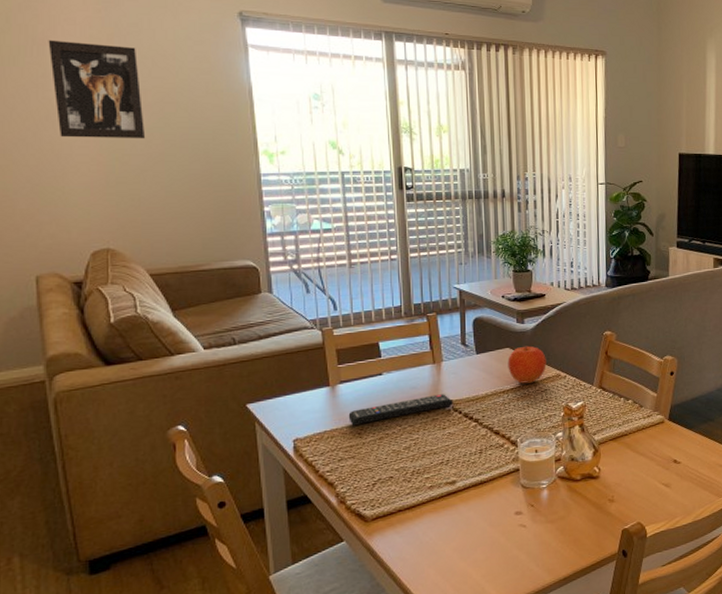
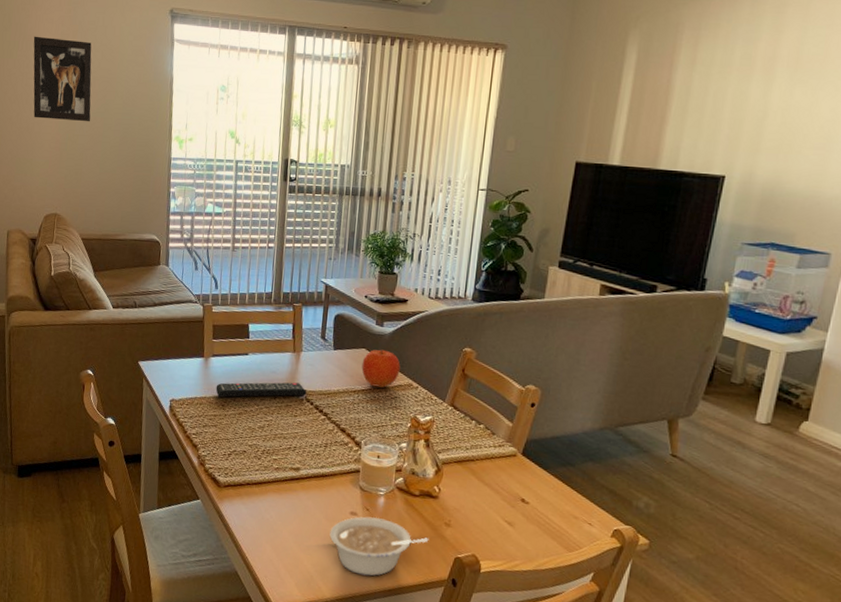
legume: none [496,510,596,572] -> present [329,516,429,576]

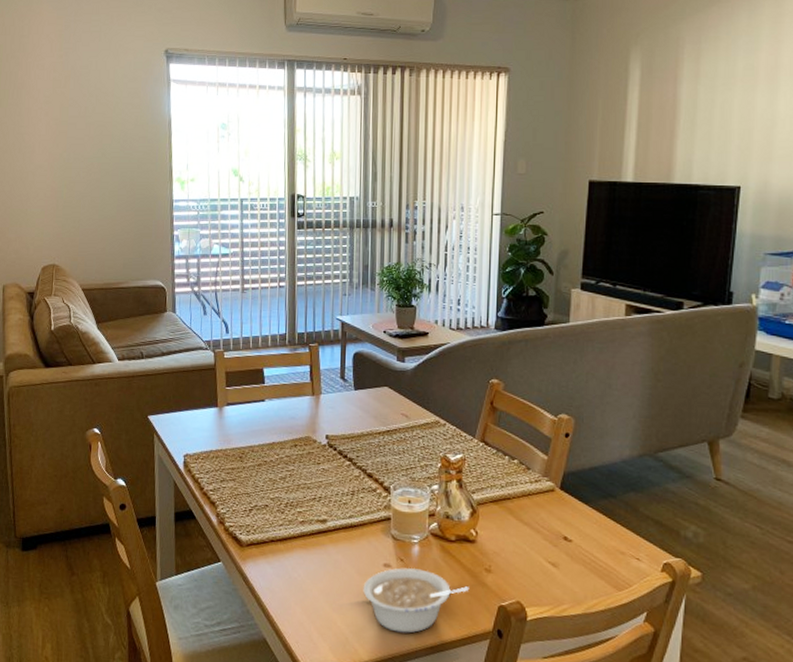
wall art: present [33,36,92,122] -> none [24,83,88,168]
remote control: present [216,382,307,397] -> none [232,427,329,449]
fruit: present [361,349,401,388] -> none [385,386,426,427]

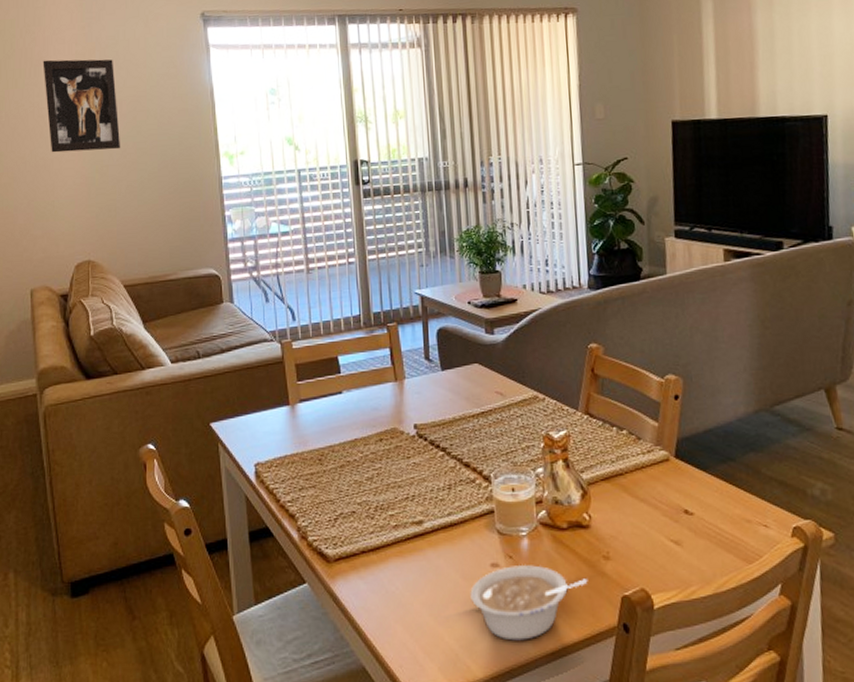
wall art: none [24,83,88,168] -> present [43,59,121,153]

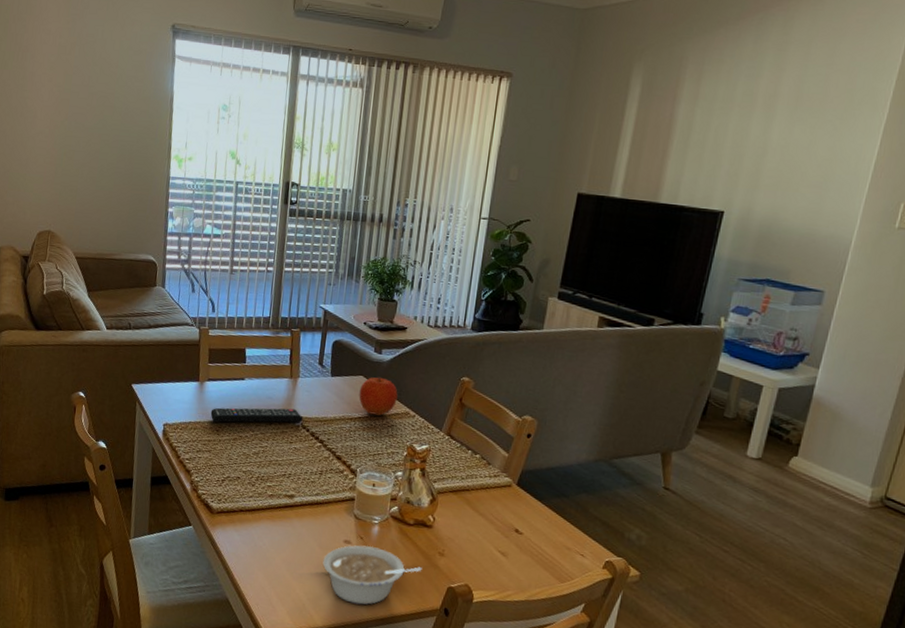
wall art: present [43,59,121,153] -> none [28,47,90,138]
remote control: none [308,417,418,451] -> present [210,407,303,423]
fruit: none [476,361,522,407] -> present [359,377,398,416]

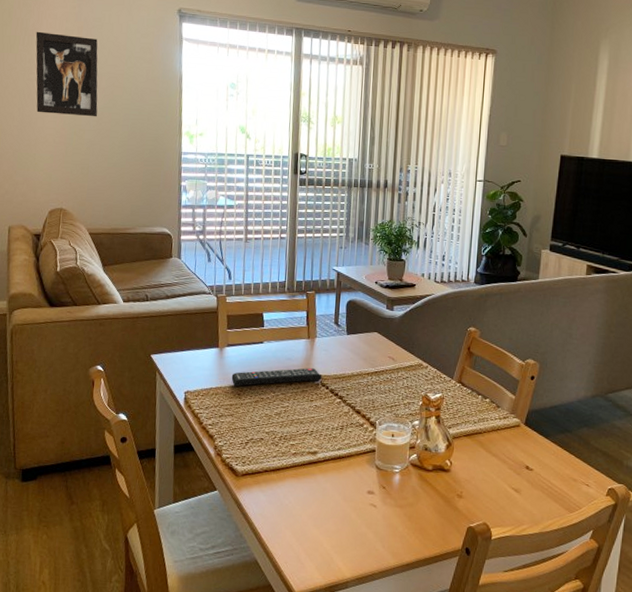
wall art: none [28,47,90,138] -> present [35,31,98,117]
legume: present [323,545,422,605] -> none [348,494,443,553]
fruit: present [359,377,398,416] -> none [374,332,411,369]

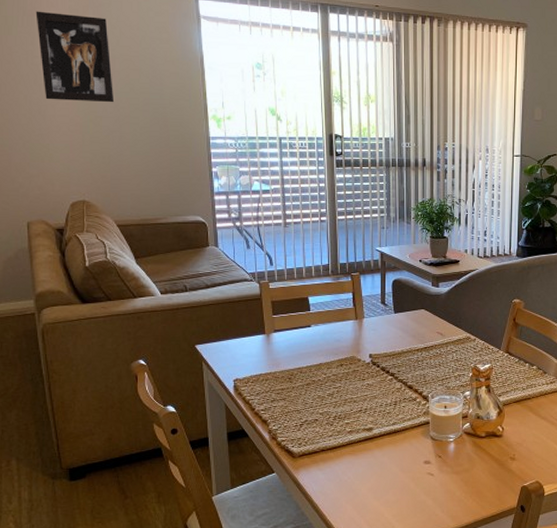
remote control: present [231,368,322,387] -> none [281,348,372,371]

